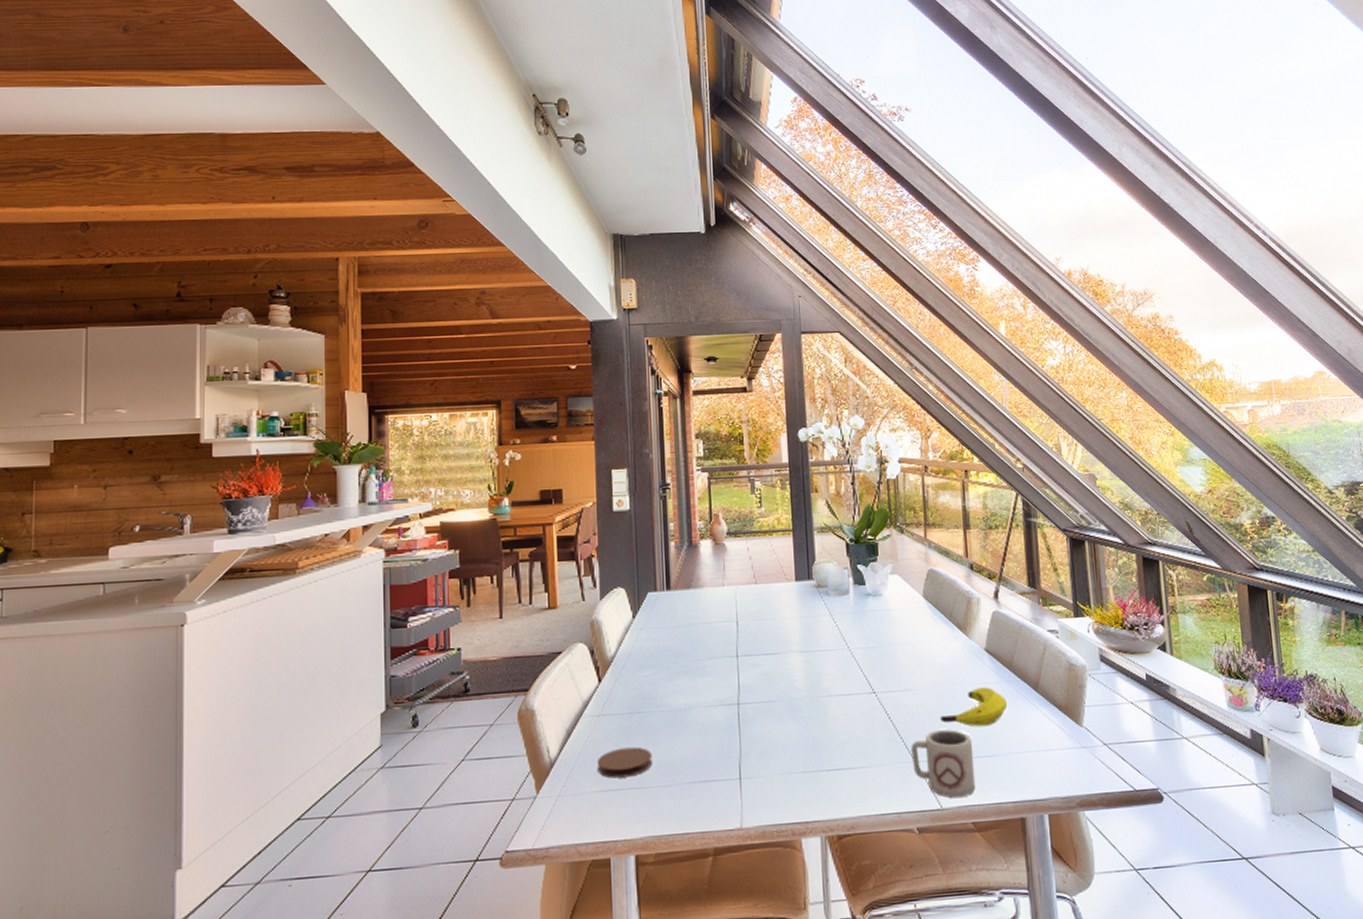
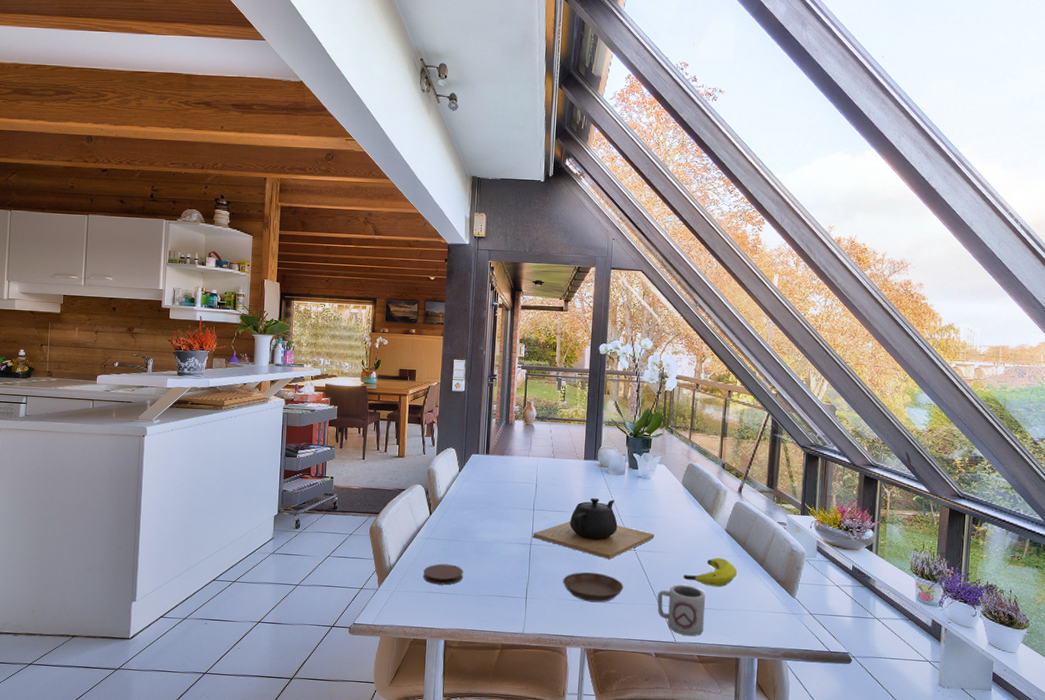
teapot: none [740,629,898,710] -> present [533,497,655,560]
saucer: none [786,730,867,772] -> present [563,572,624,603]

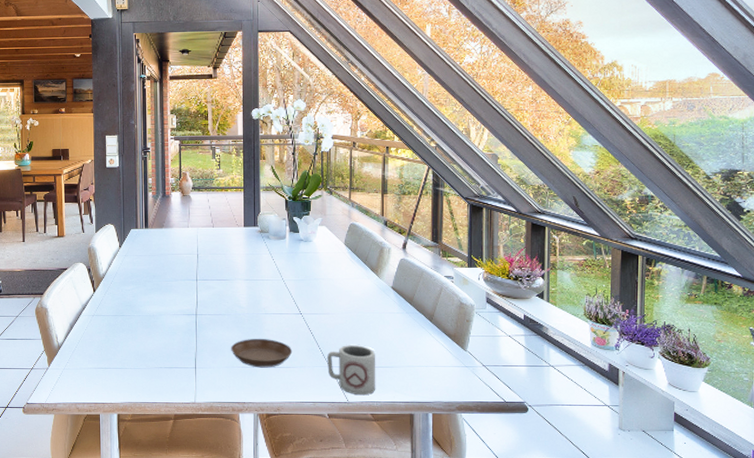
coaster: present [422,563,463,585] -> none [91,339,131,360]
teapot: present [533,497,655,560] -> none [198,264,320,324]
banana: present [683,558,737,587] -> none [352,316,406,345]

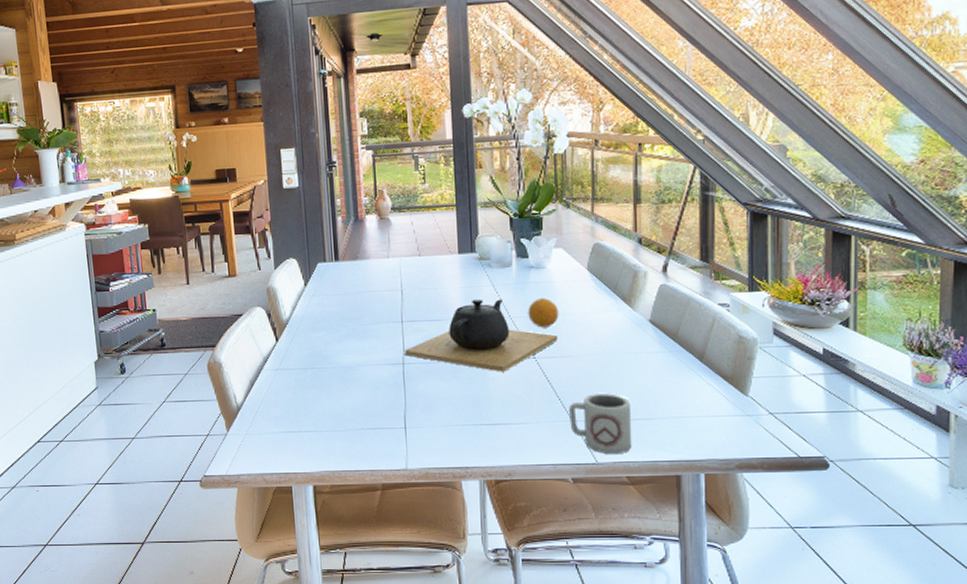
teapot: none [198,264,320,324] -> present [404,298,558,372]
saucer: present [231,339,293,368] -> none [448,390,526,425]
fruit: none [297,266,321,290] -> present [528,298,559,328]

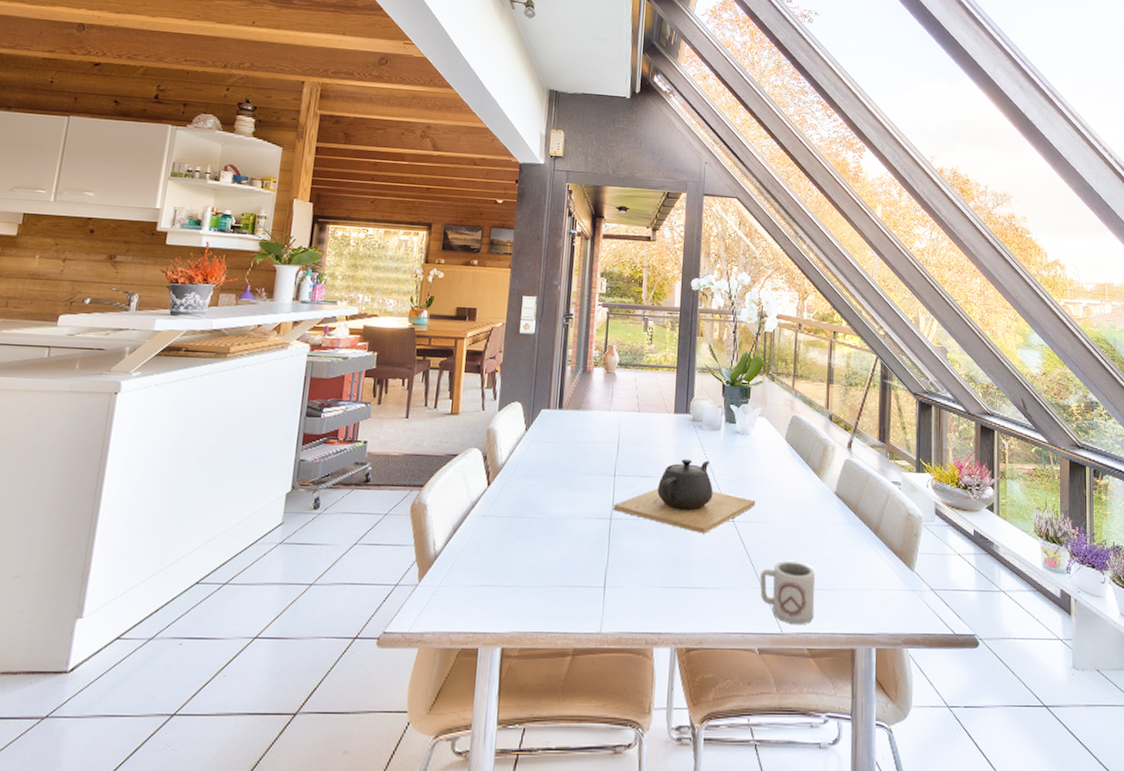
fruit: present [528,298,559,328] -> none [731,463,758,492]

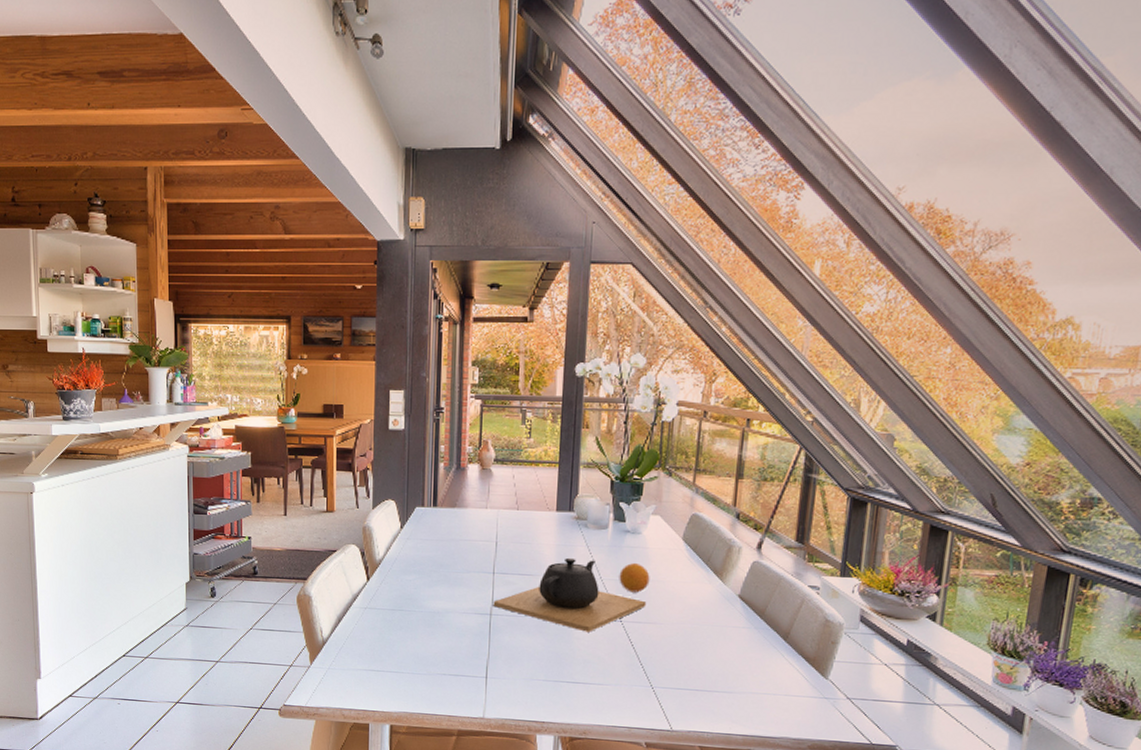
fruit: none [731,463,758,492] -> present [619,563,650,593]
cup: present [760,561,816,625] -> none [649,662,712,724]

